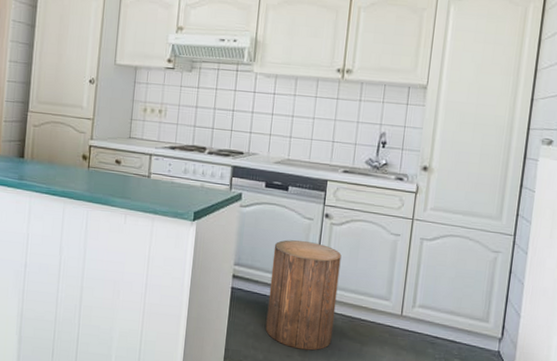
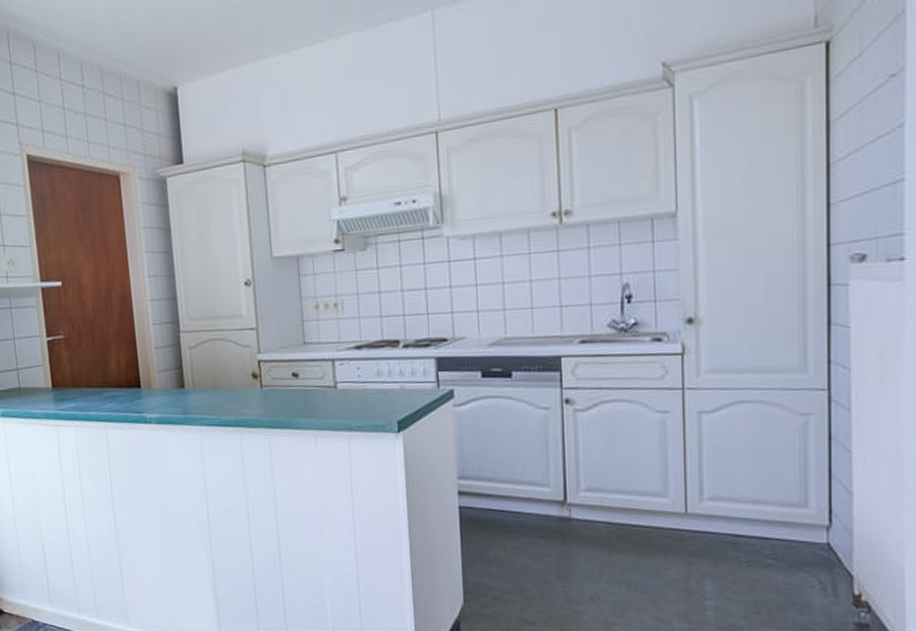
stool: present [265,240,342,351] -> none [505,436,598,572]

